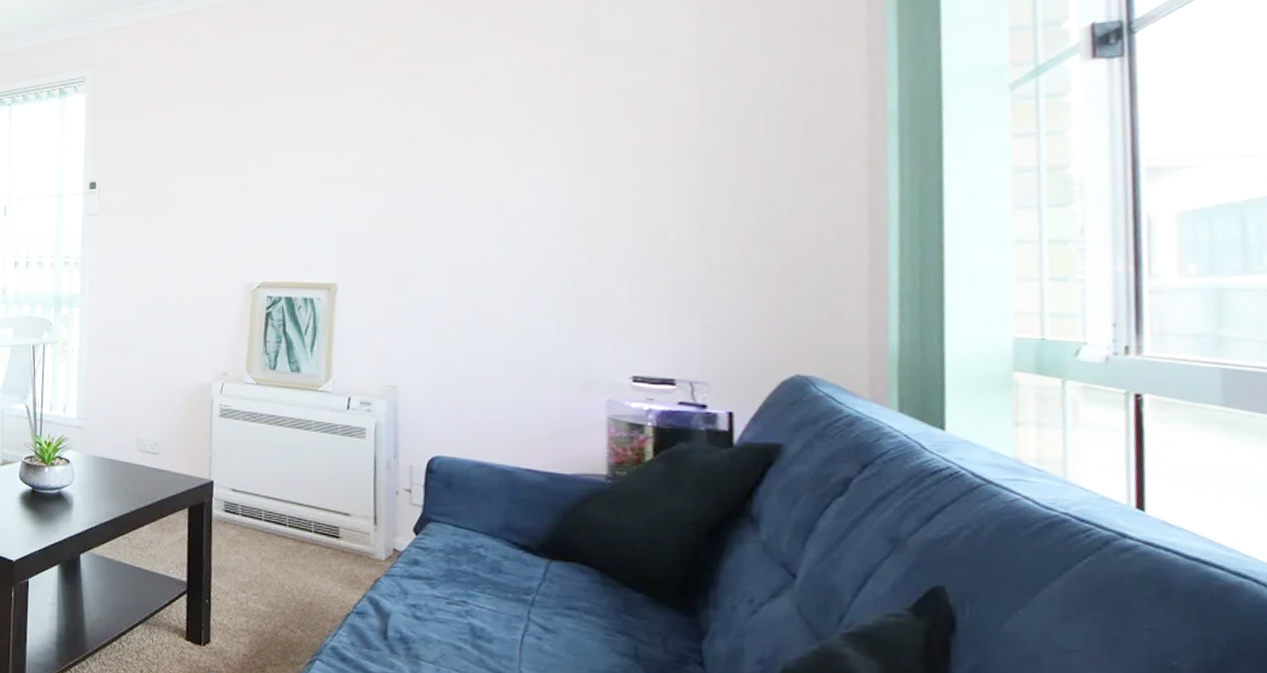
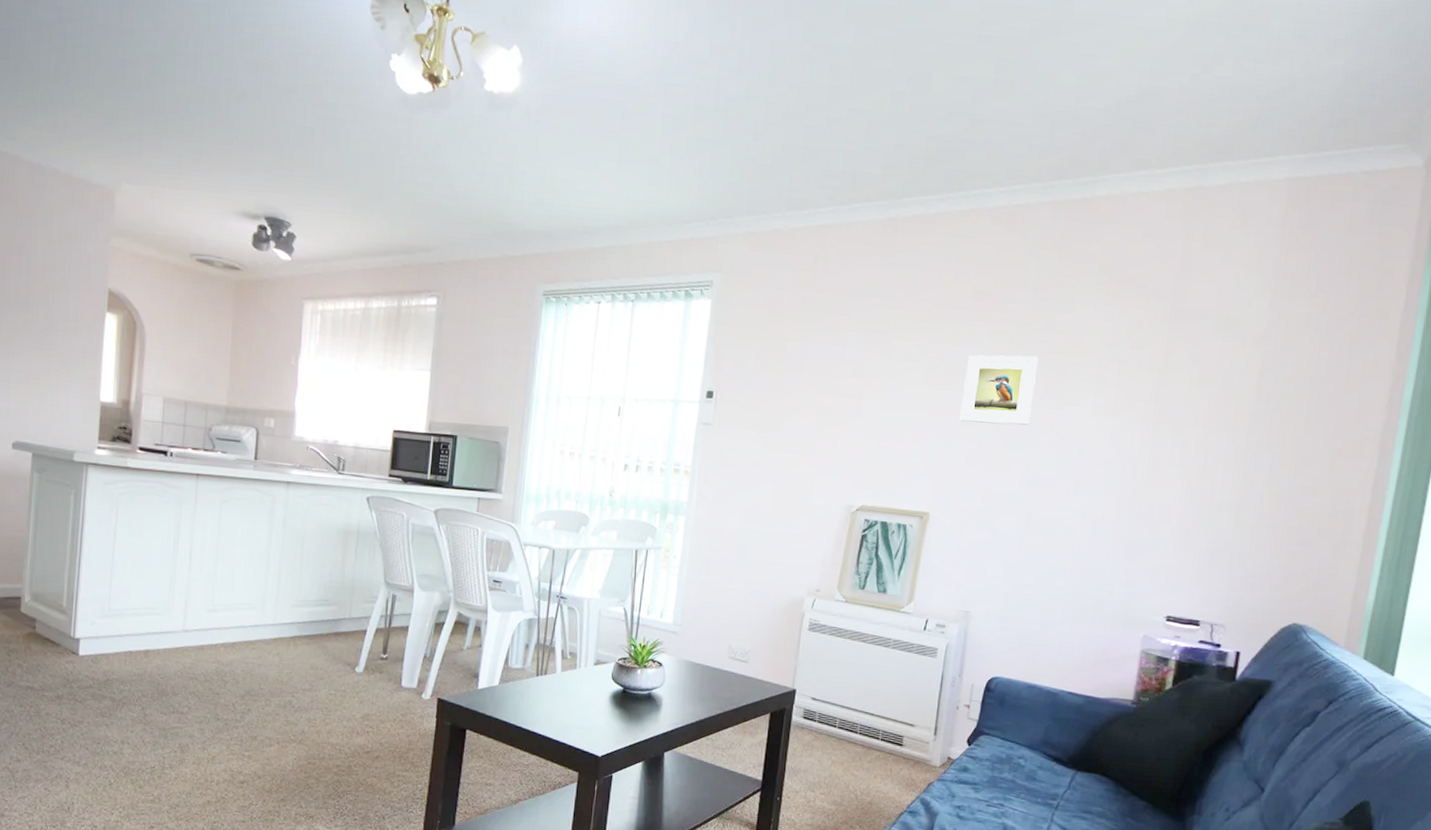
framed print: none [357,110,437,187] -> present [959,355,1039,425]

